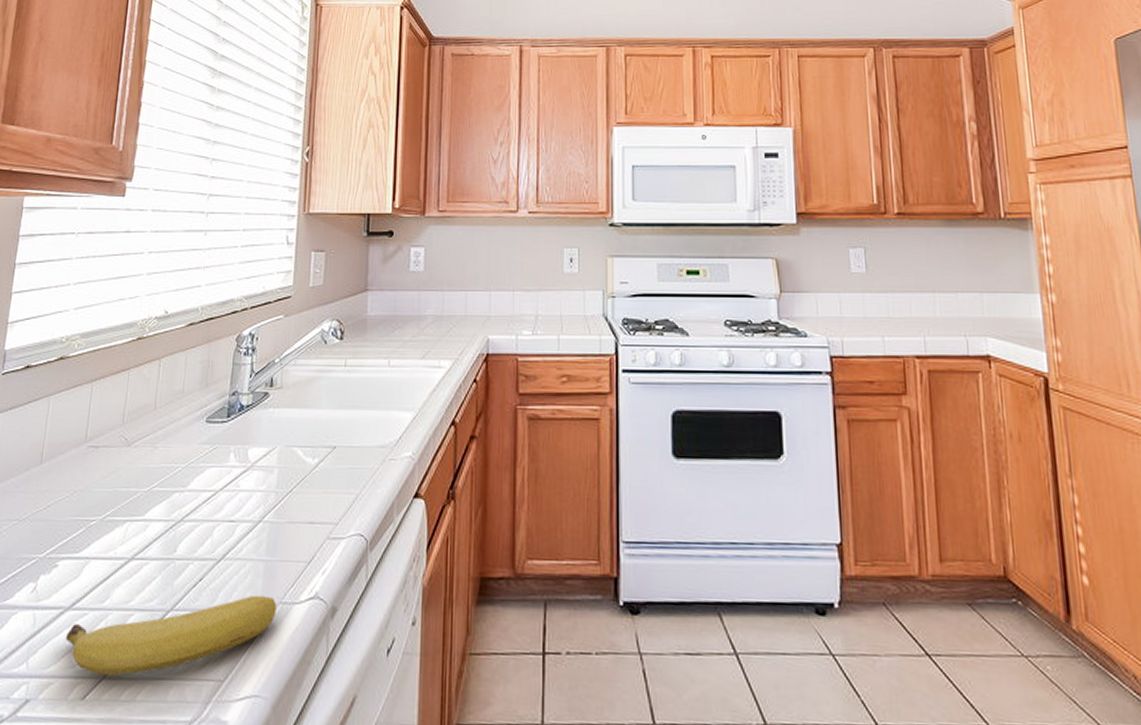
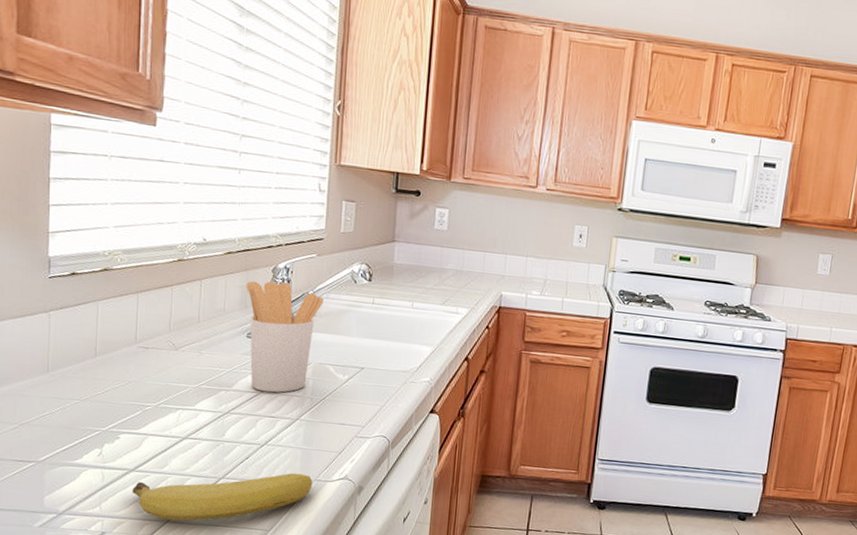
utensil holder: none [207,351,291,489] -> present [246,280,323,393]

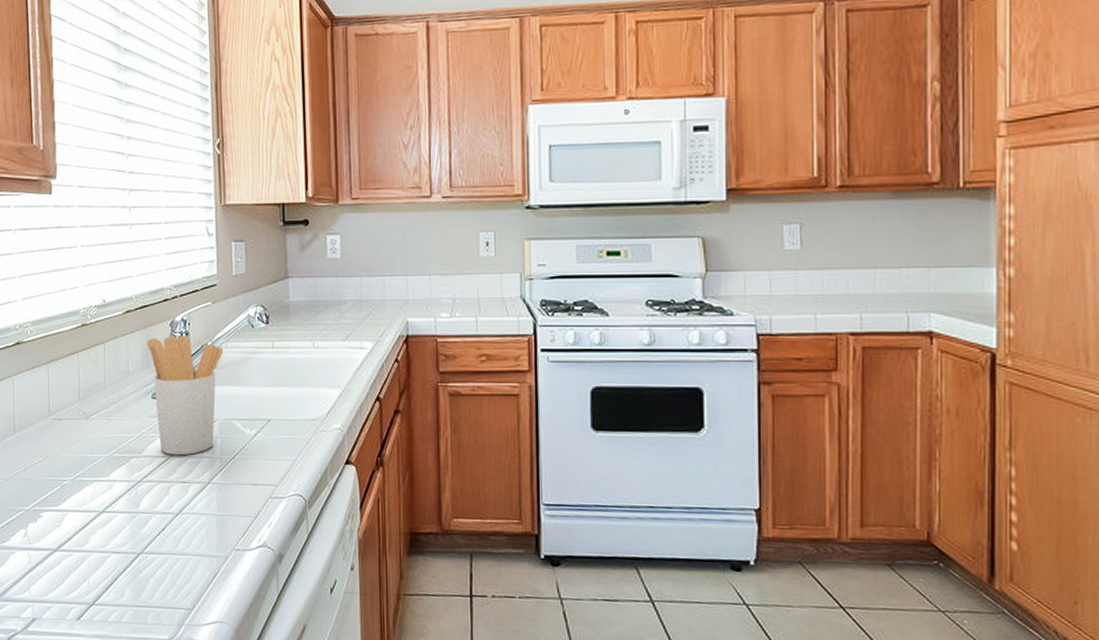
fruit: present [133,472,313,521] -> none [58,542,231,603]

